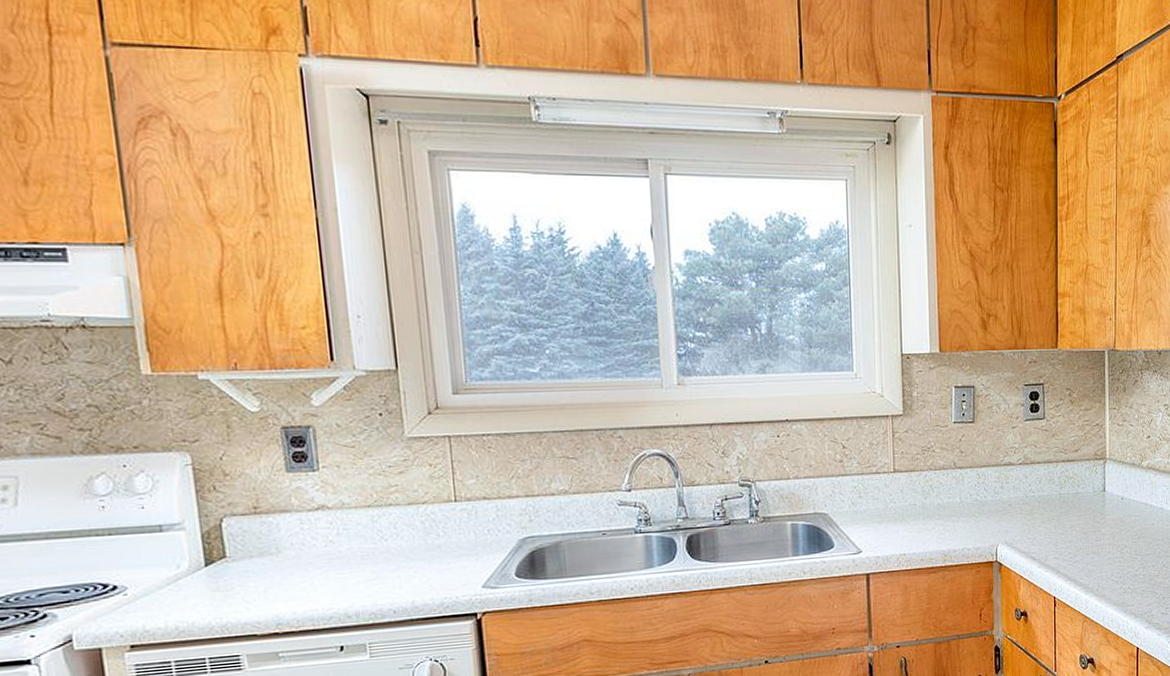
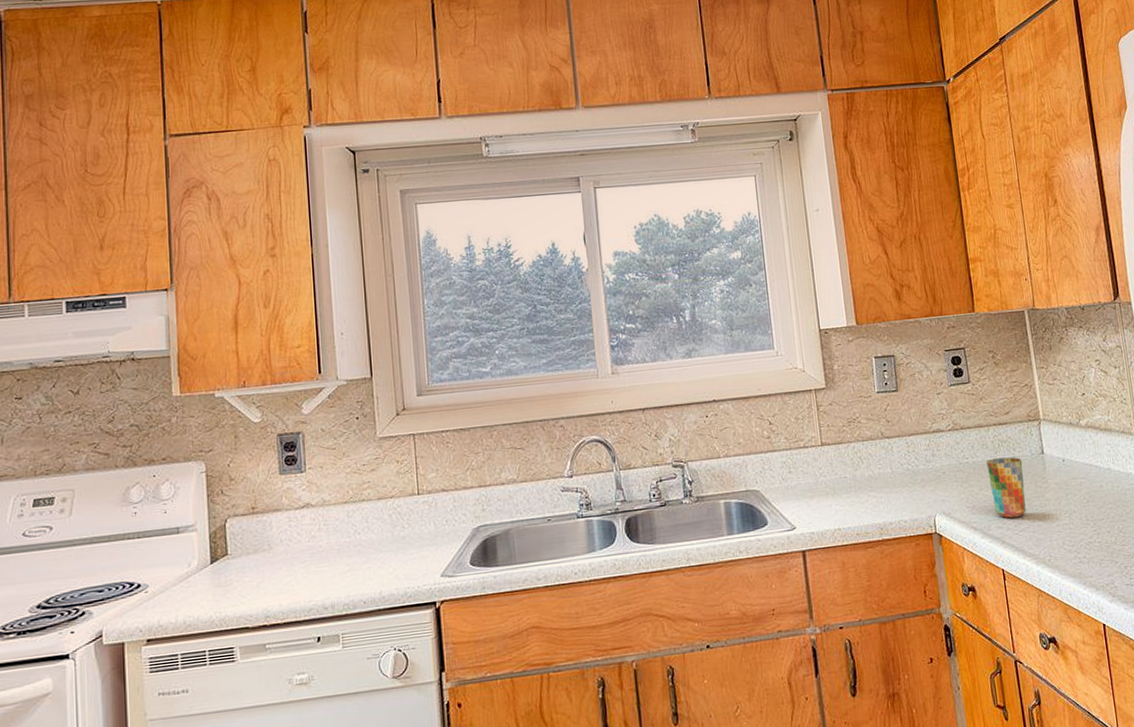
cup: none [1051,493,1085,551] -> present [986,457,1026,519]

